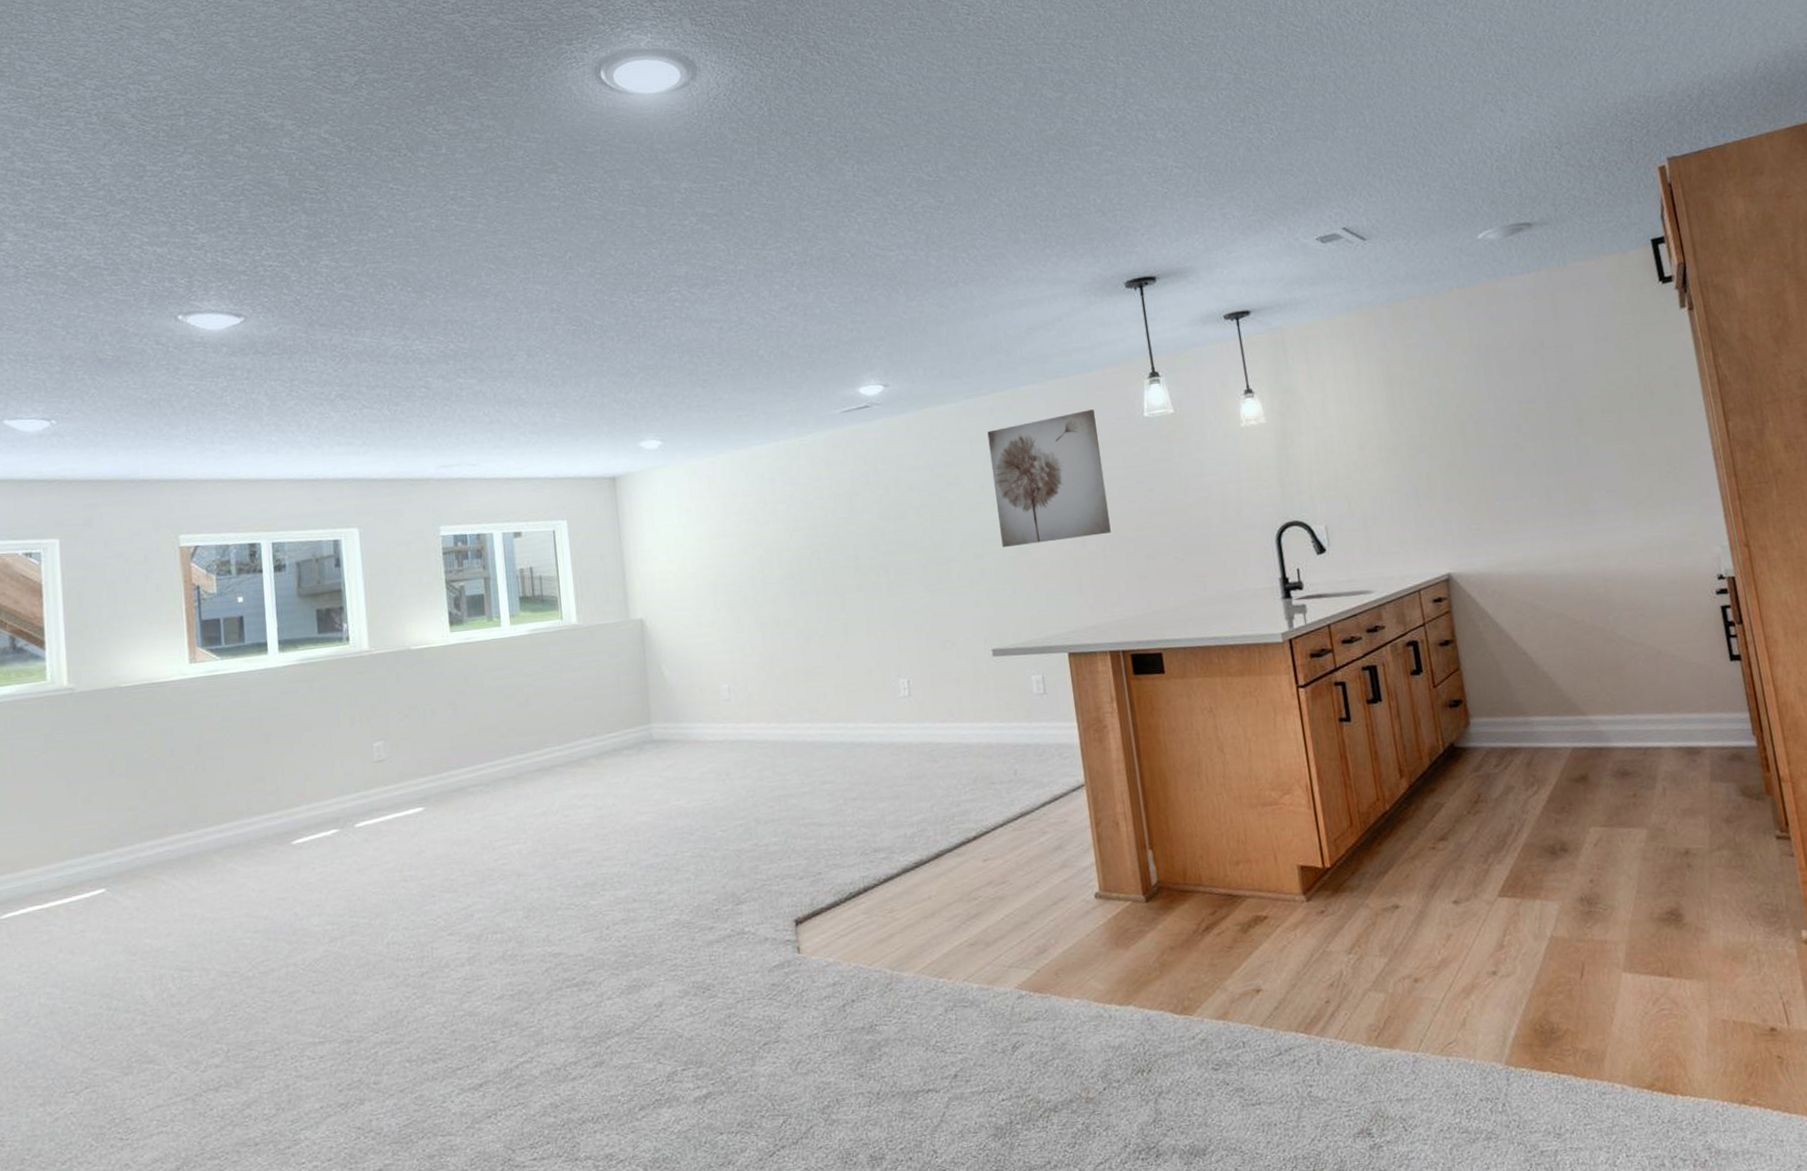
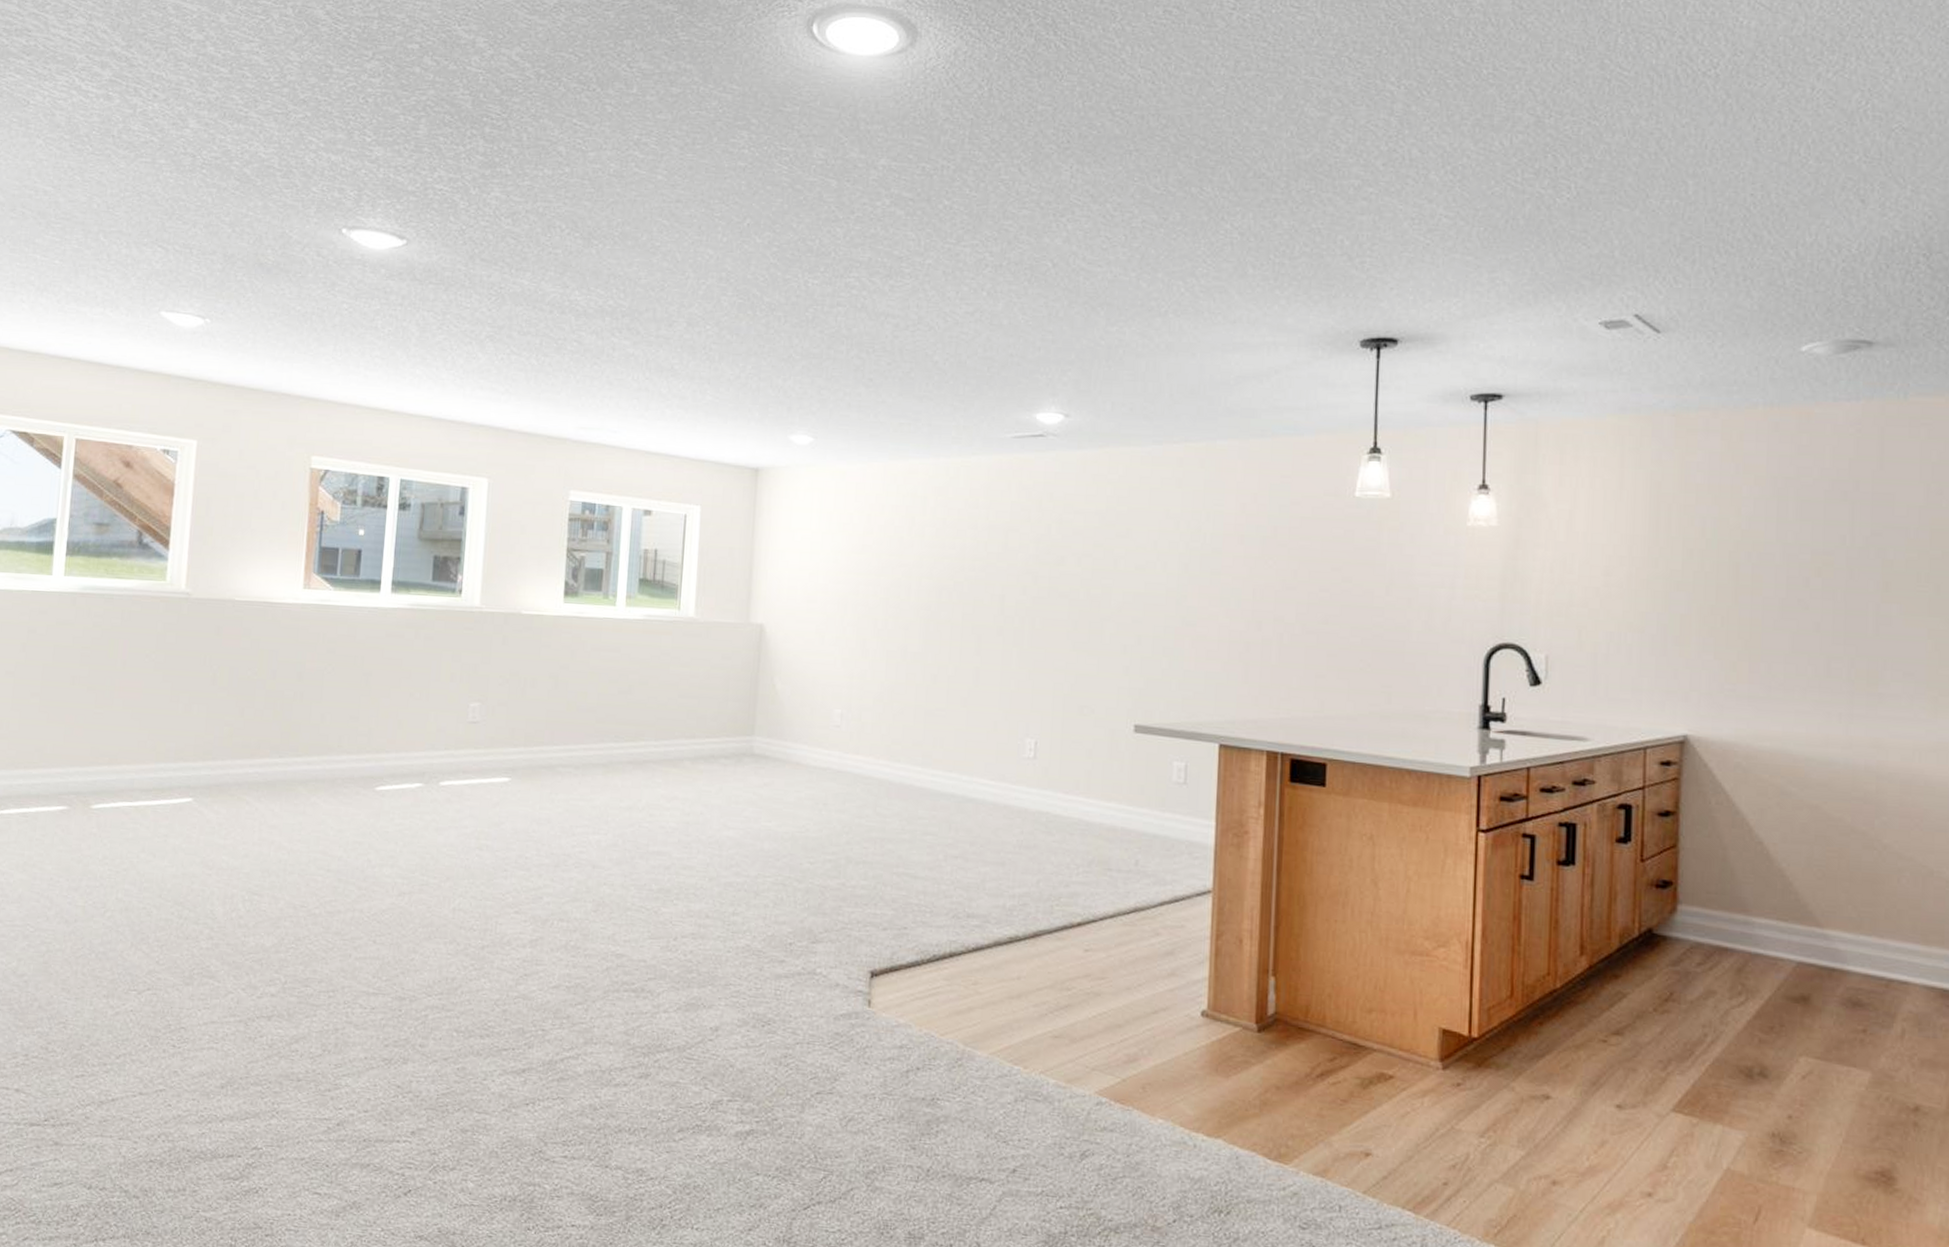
wall art: present [987,409,1111,548] -> none [1166,478,1298,621]

